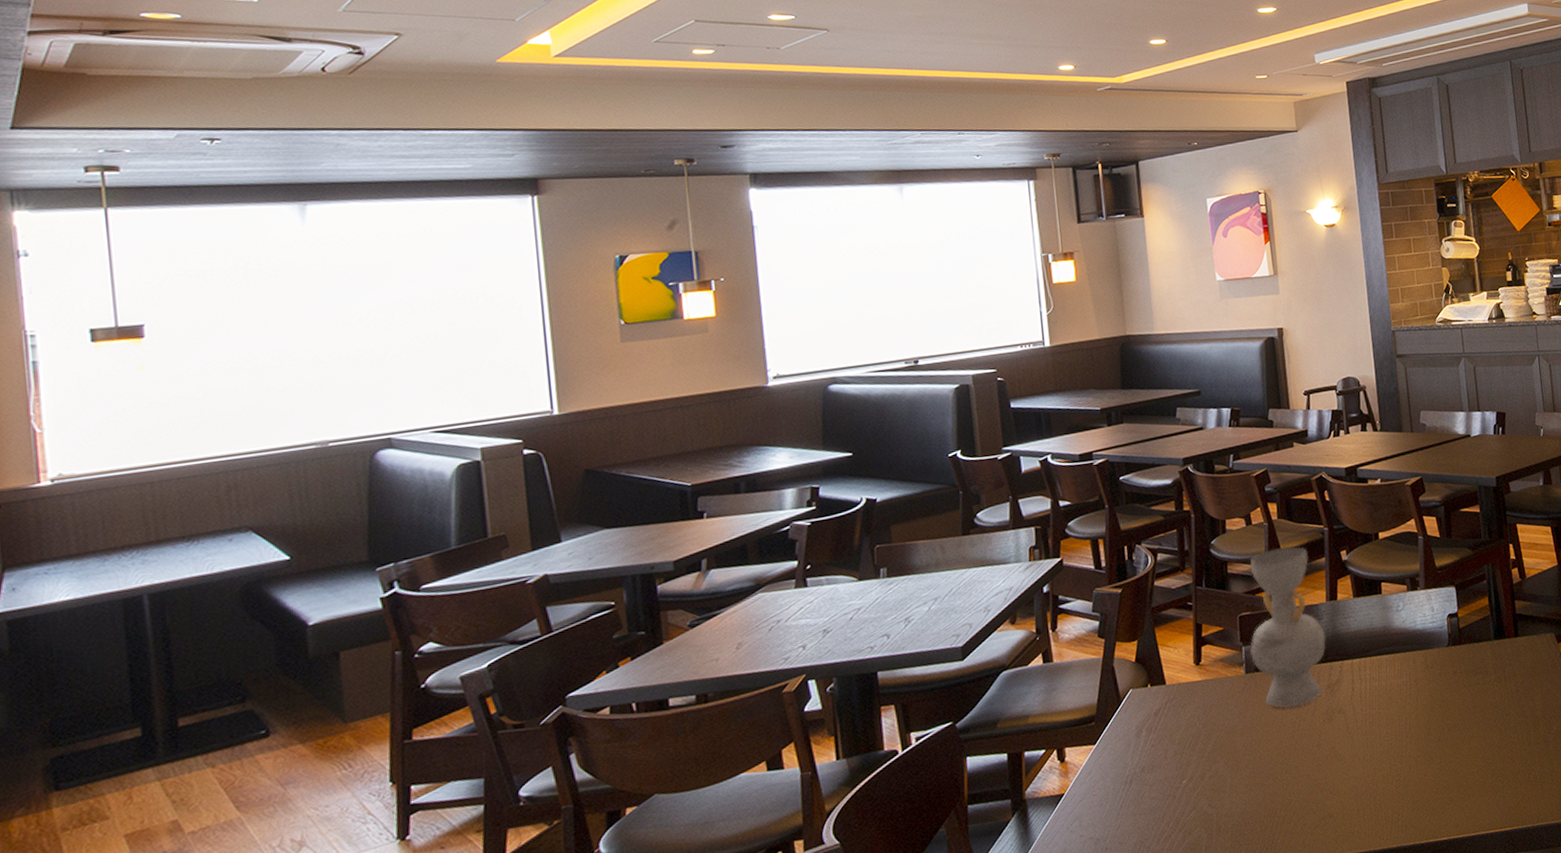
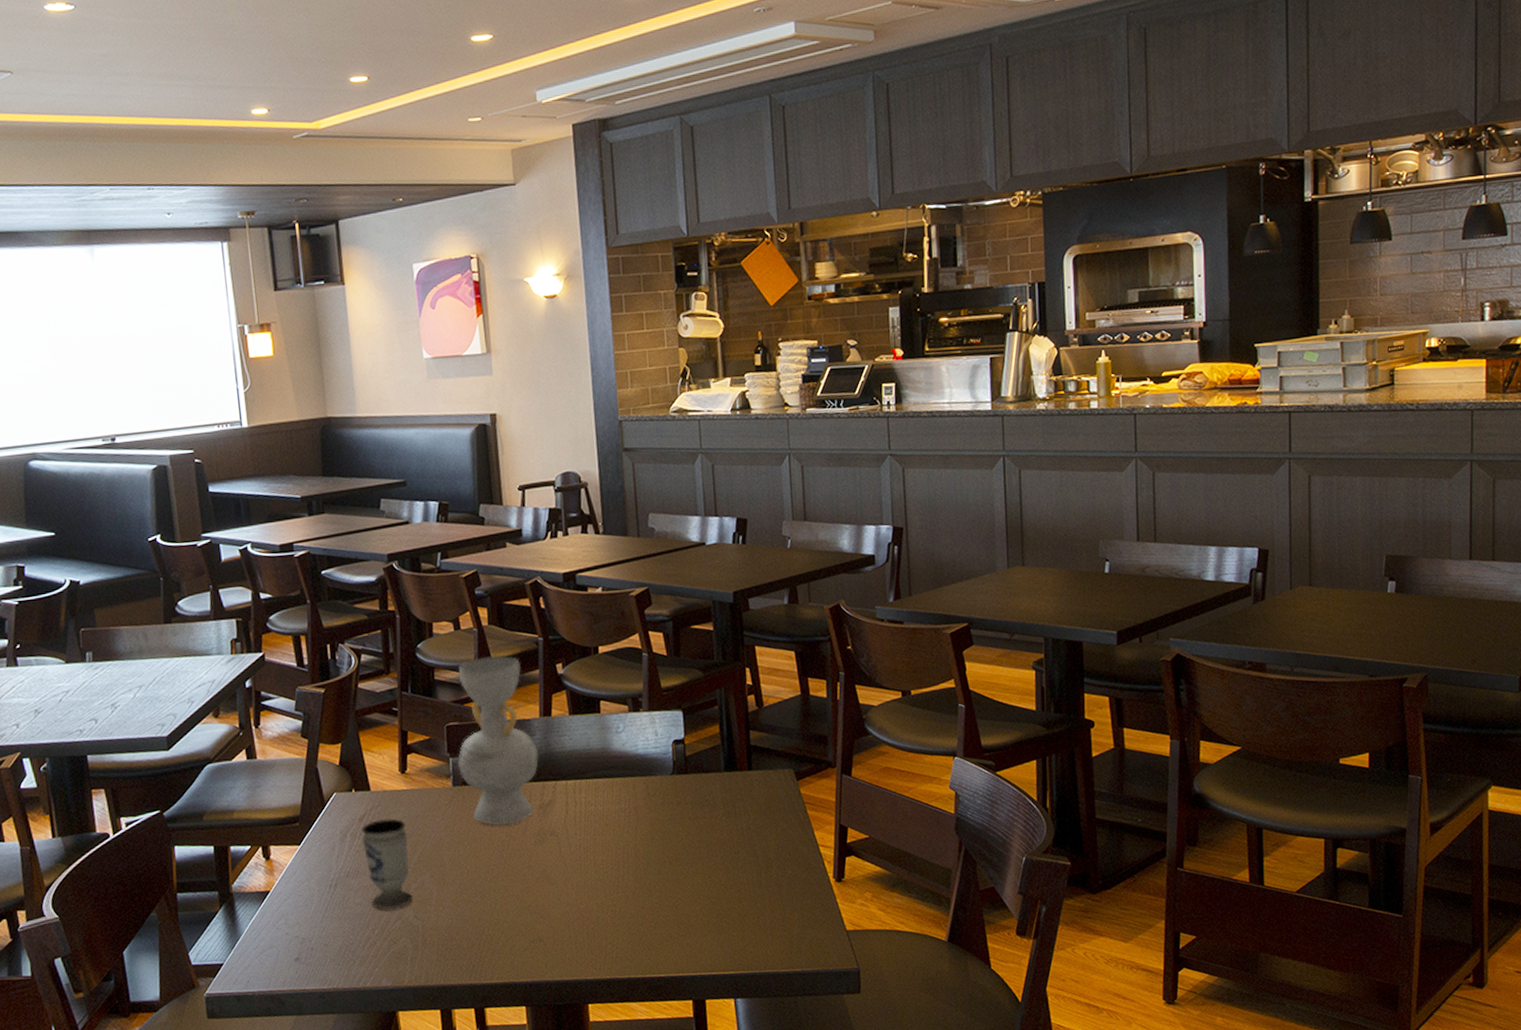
cup: none [1156,710,1207,802] -> present [360,818,413,911]

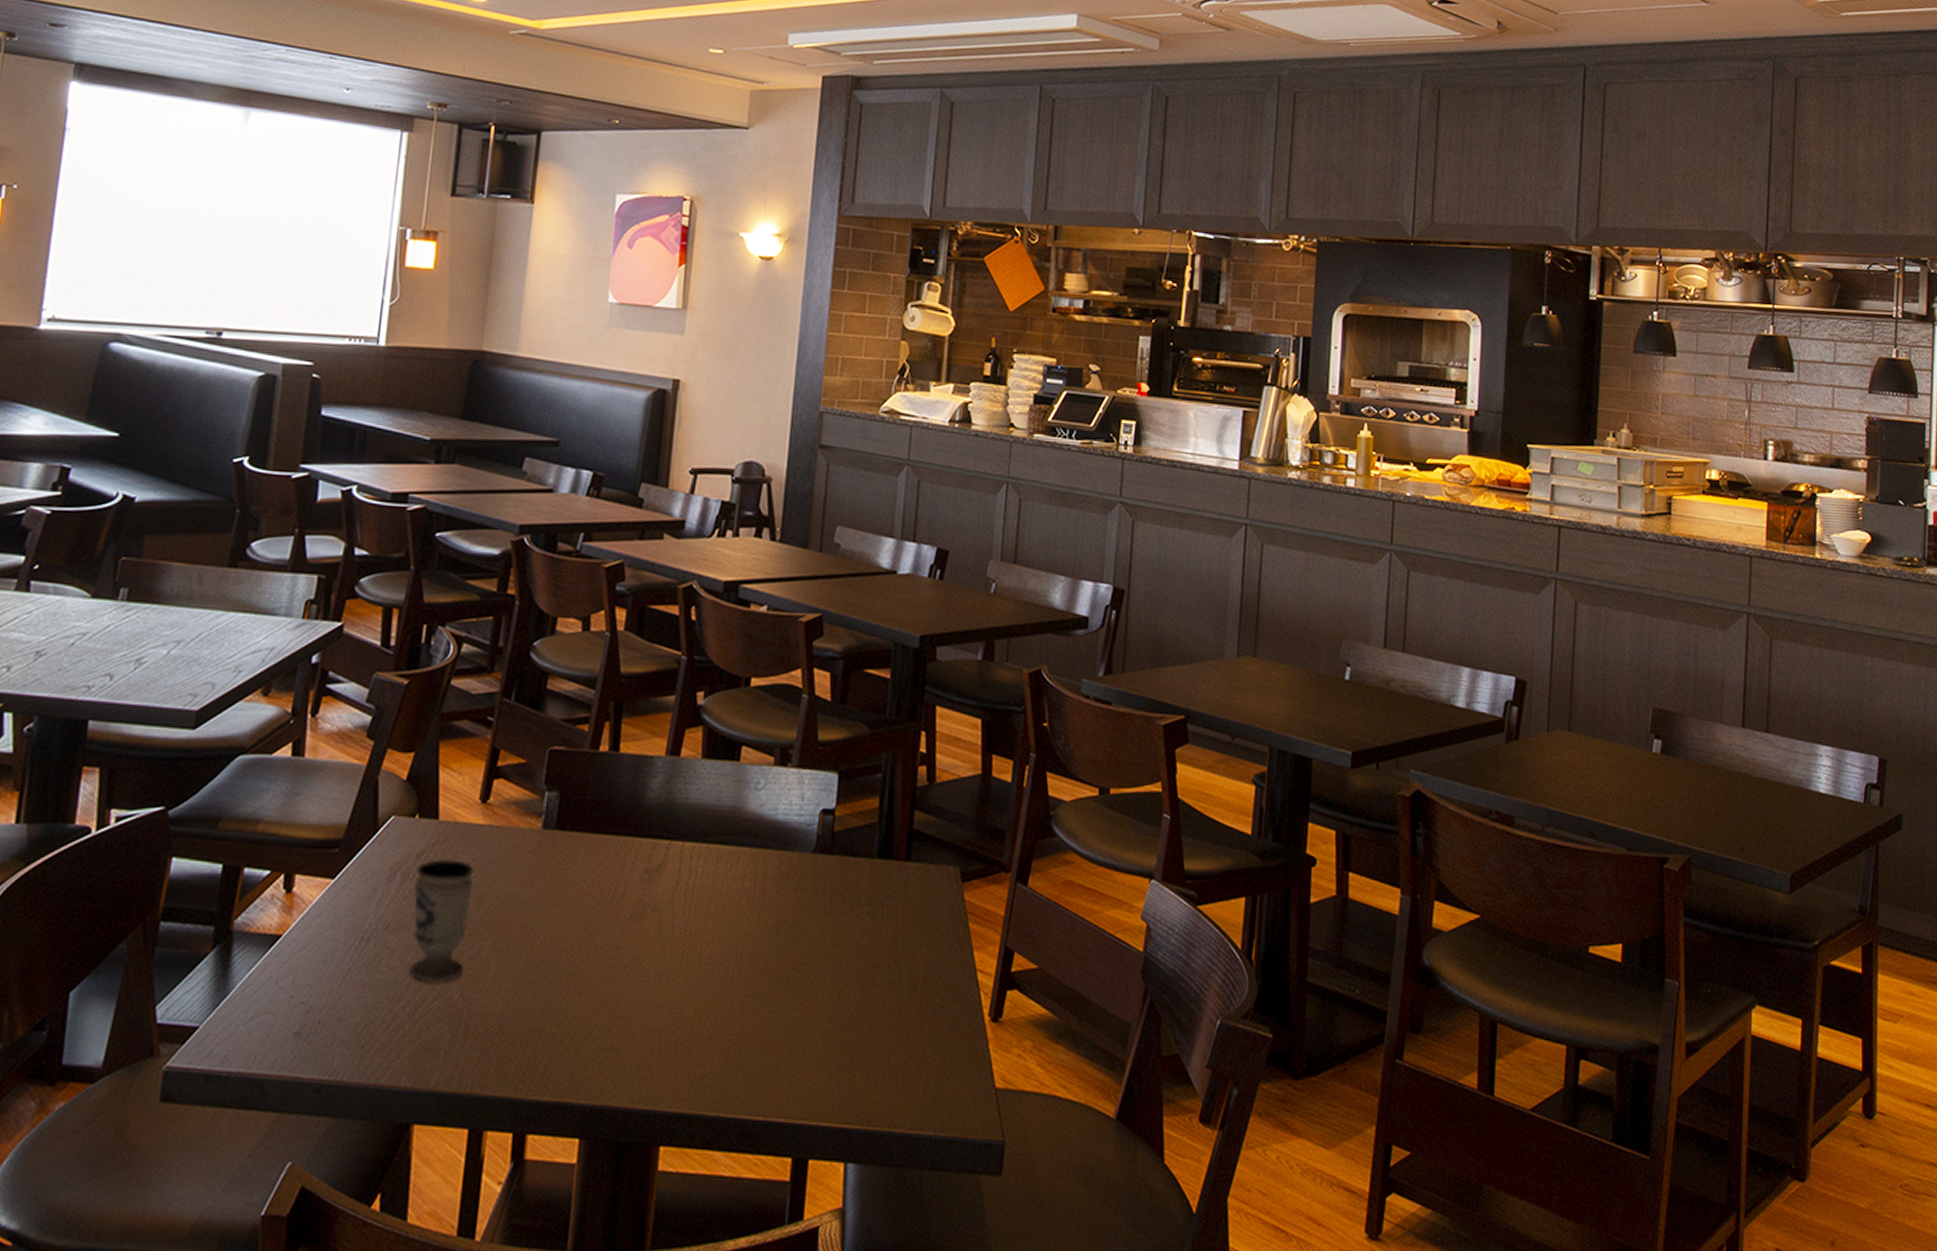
decorative vase: present [458,655,539,825] -> none [554,669,657,890]

